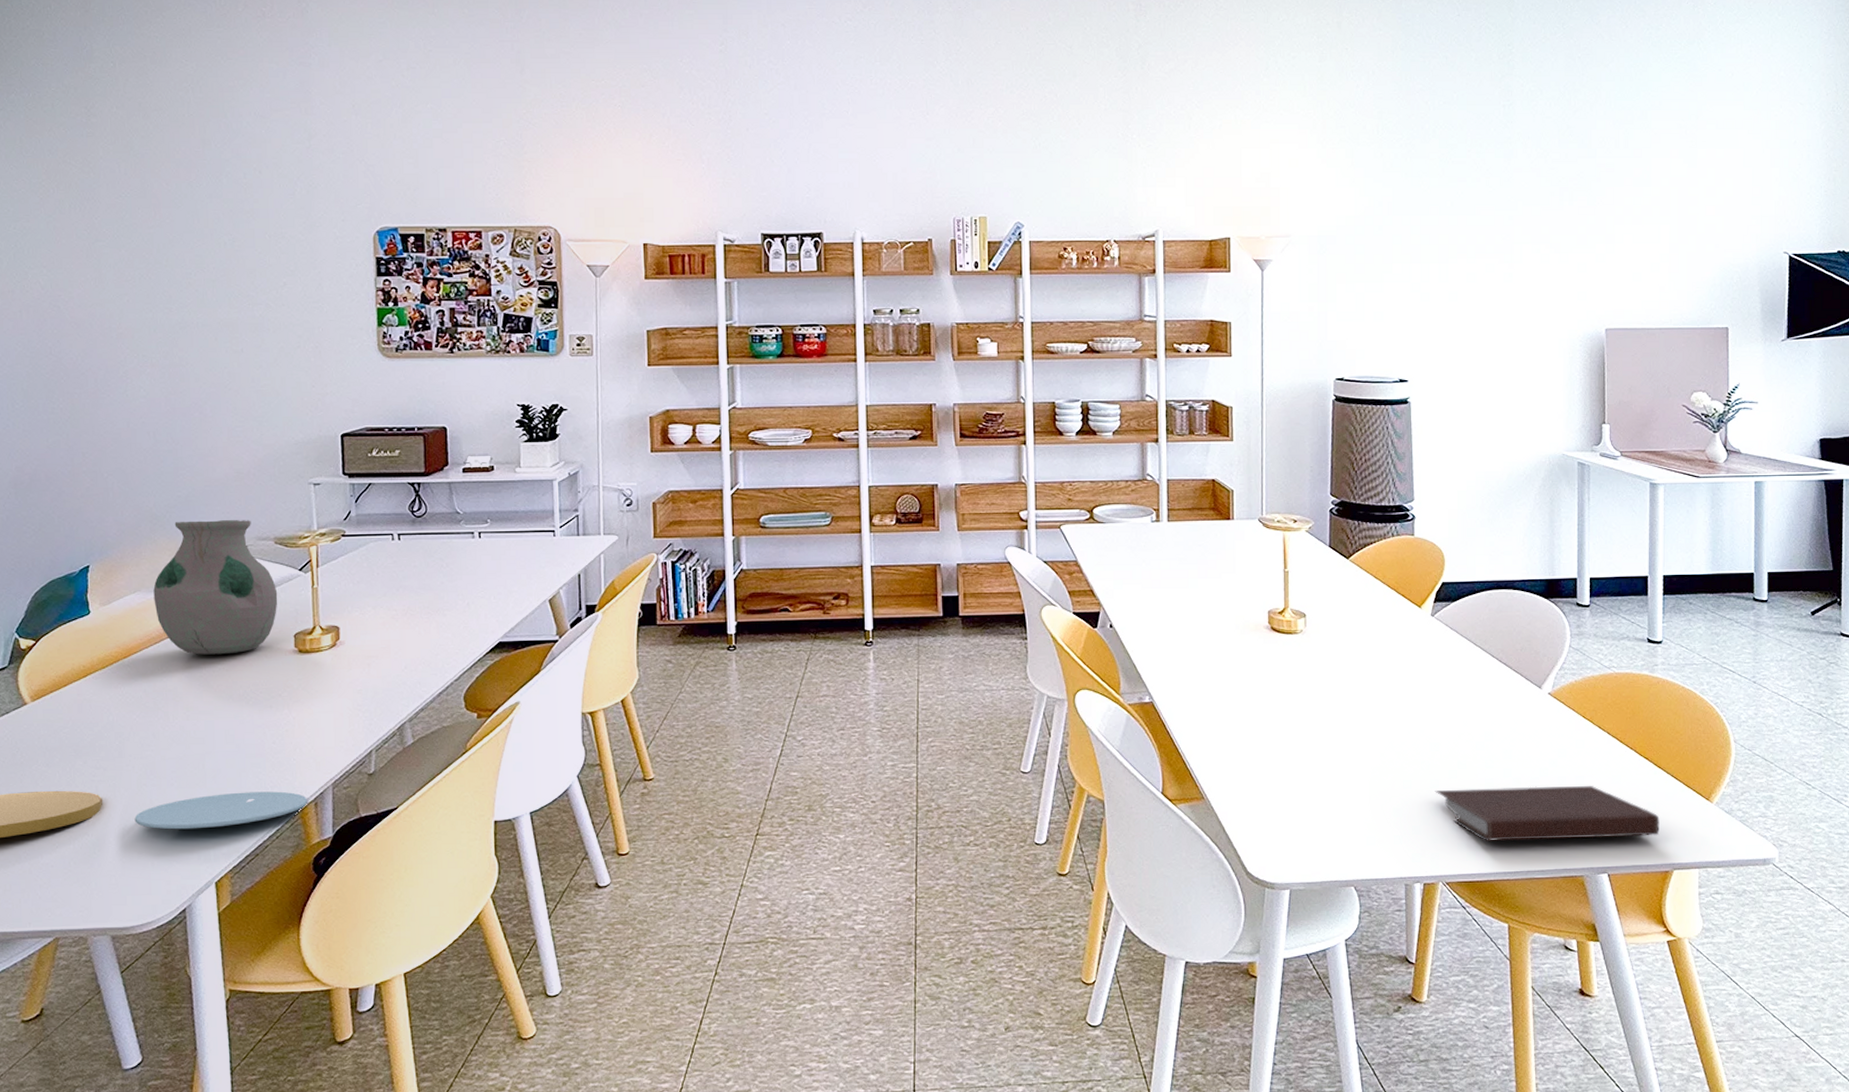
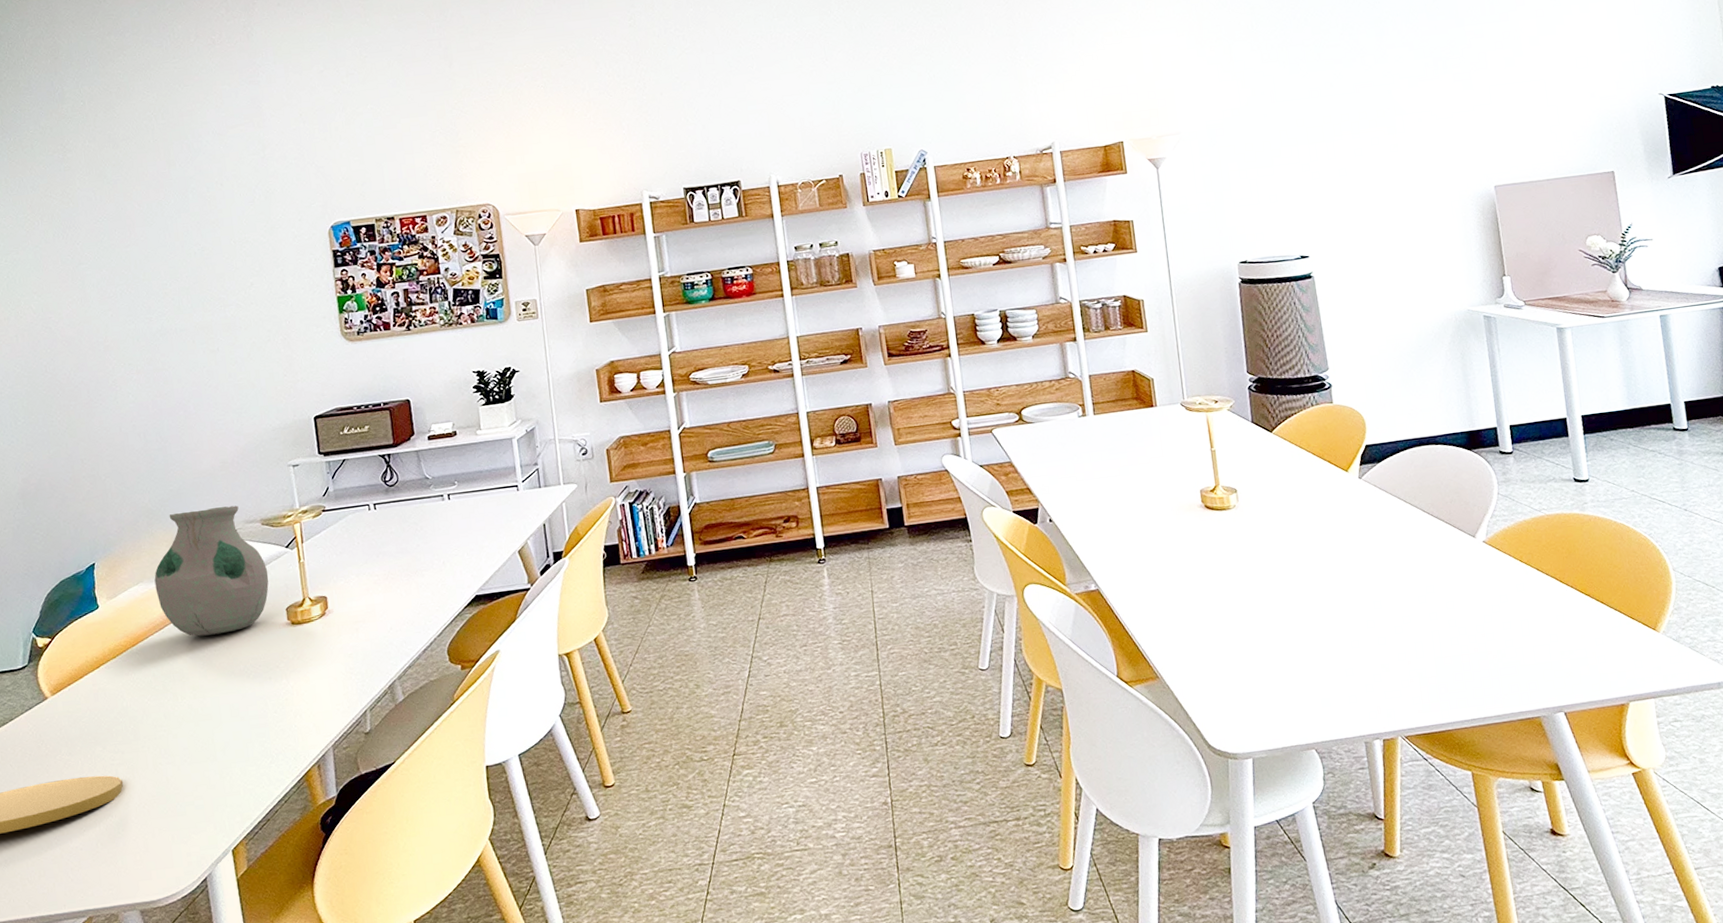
paper plate: present [134,791,307,830] -> none [153,757,311,805]
notebook: present [1435,786,1660,842] -> none [1383,627,1611,693]

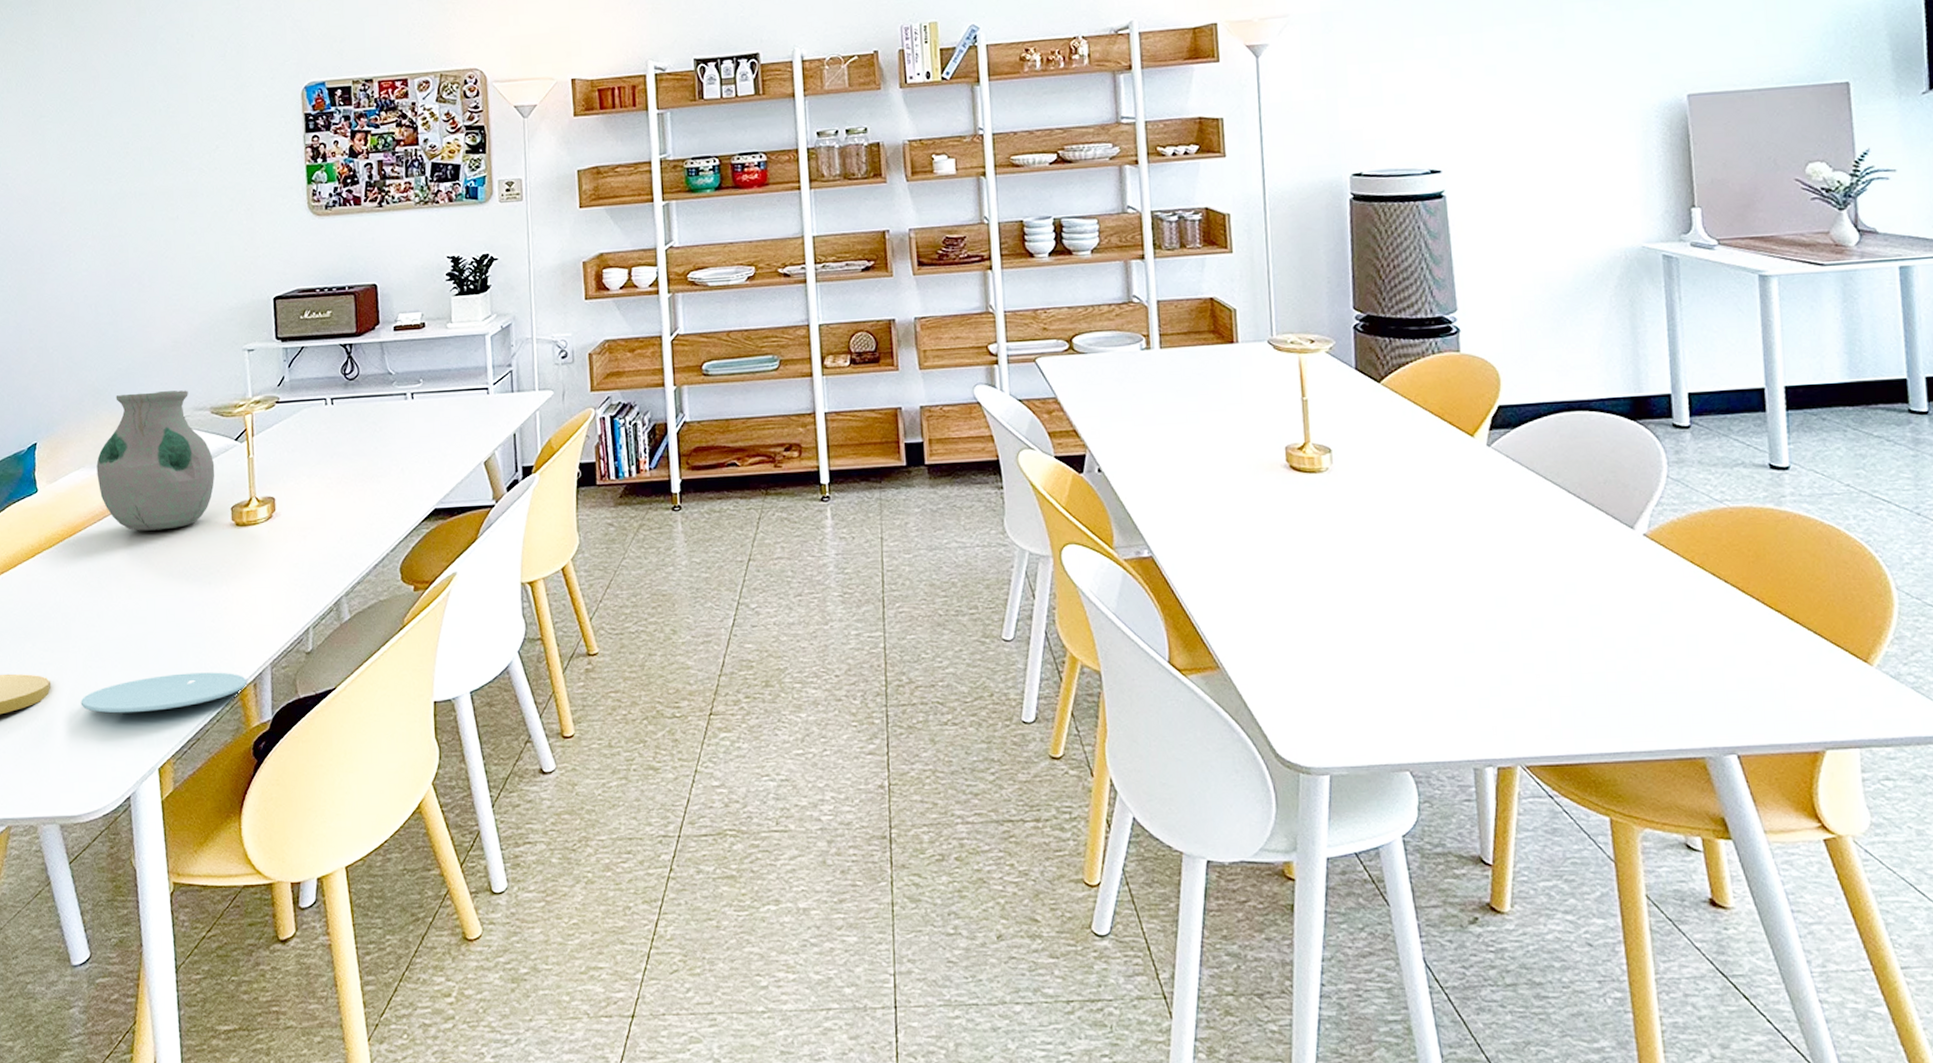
paper plate: none [153,757,311,805] -> present [81,672,246,714]

